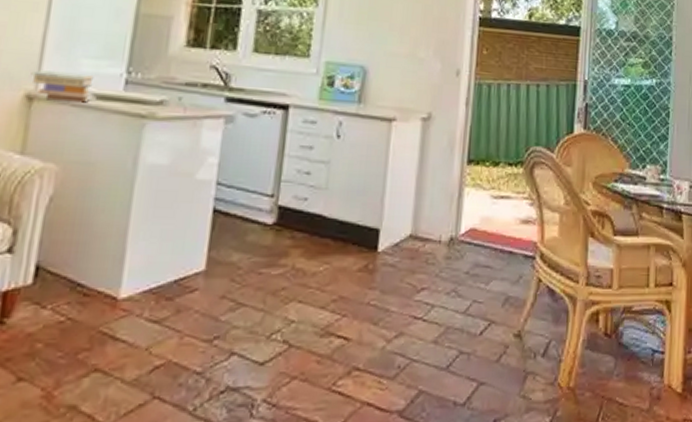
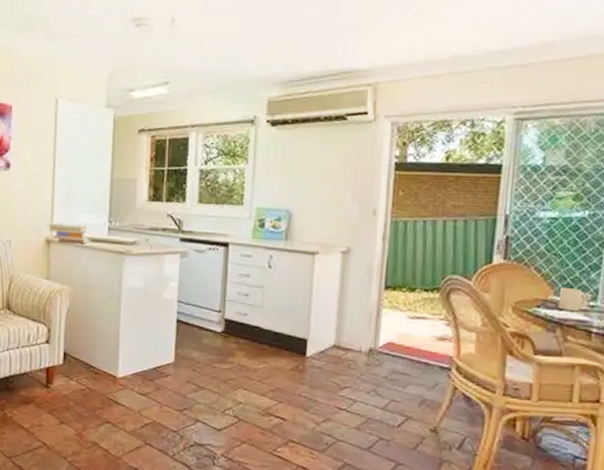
cup: none [633,159,657,186] -> present [558,287,587,312]

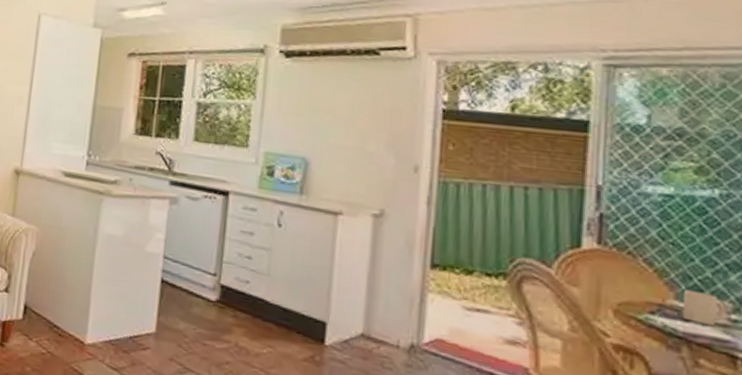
books: present [47,222,87,244] -> none [17,151,63,179]

